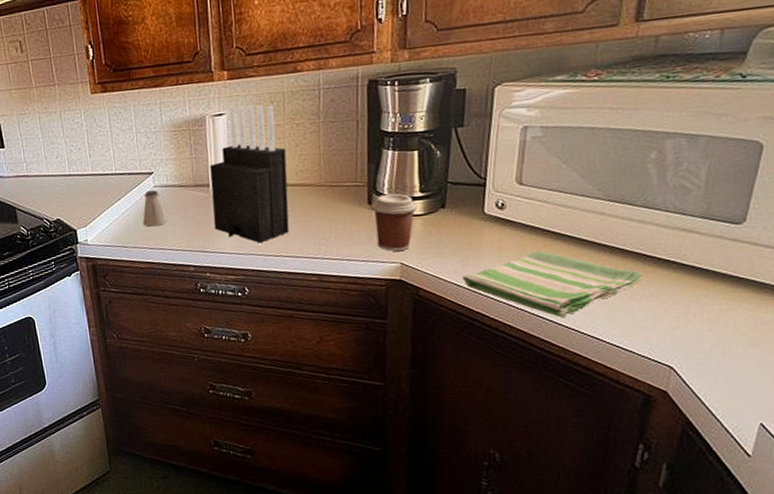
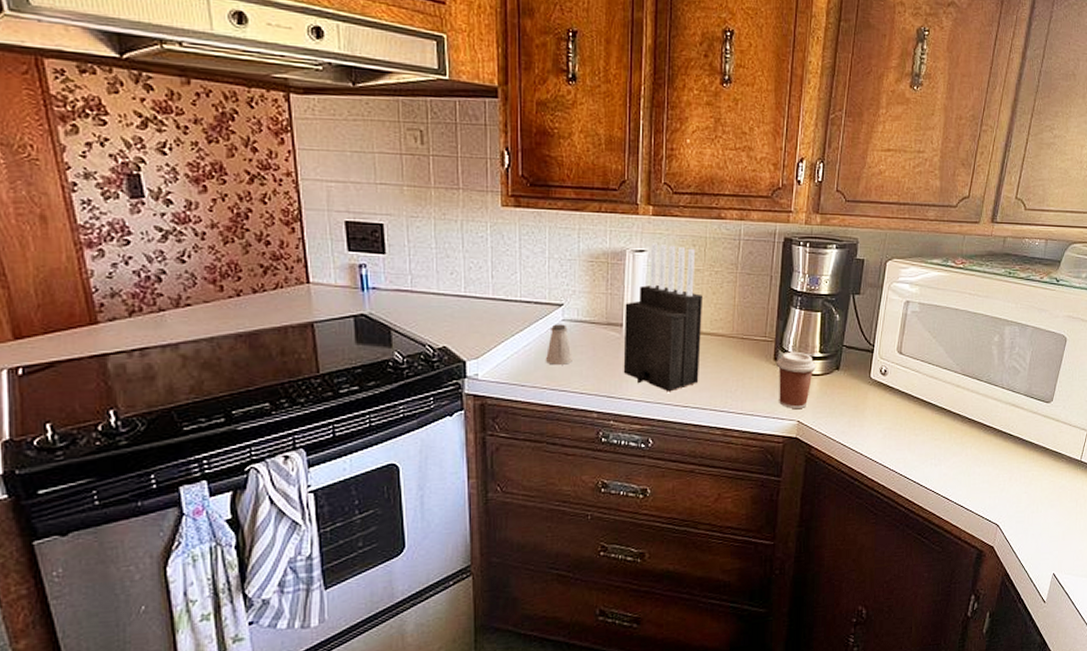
dish towel: present [462,251,643,318] -> none [848,416,983,480]

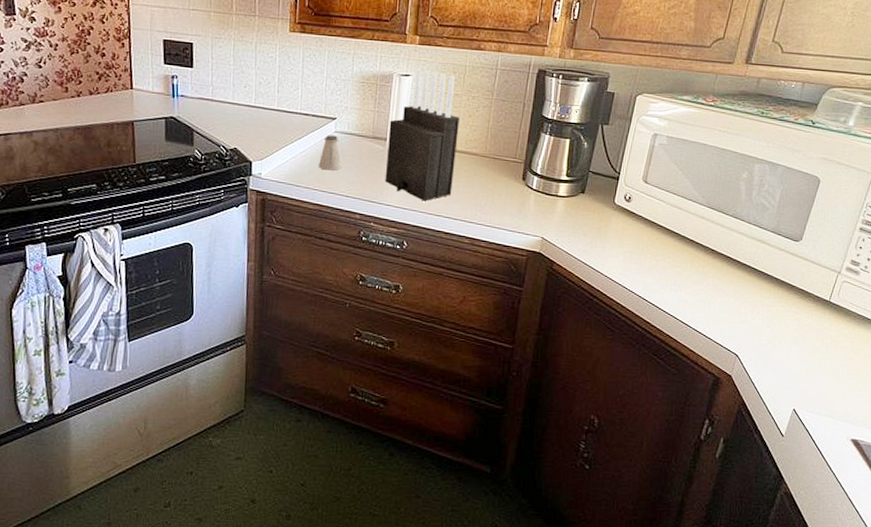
coffee cup: present [777,351,816,410] -> none [525,173,562,227]

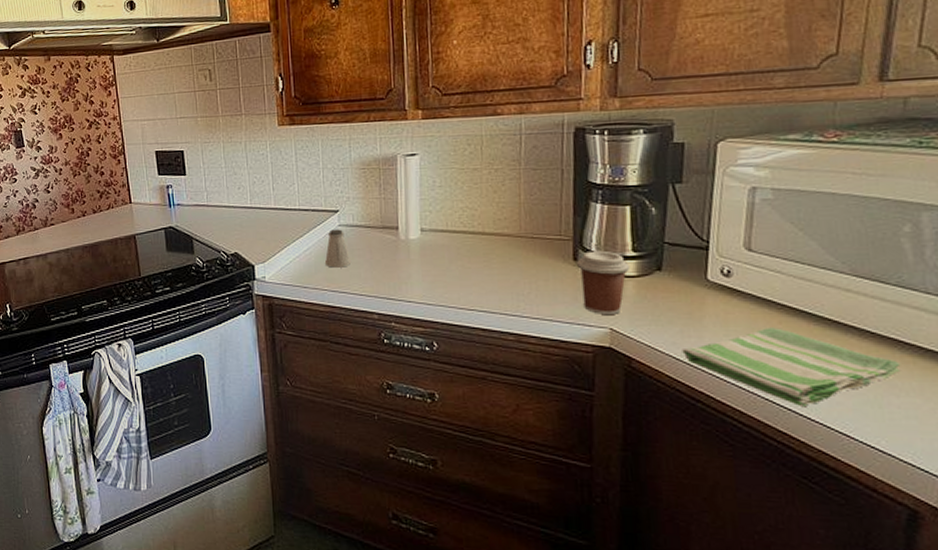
knife block: present [385,68,460,202] -> none [399,145,485,295]
coffee cup: none [525,173,562,227] -> present [577,250,629,316]
dish towel: none [589,242,726,303] -> present [682,328,901,408]

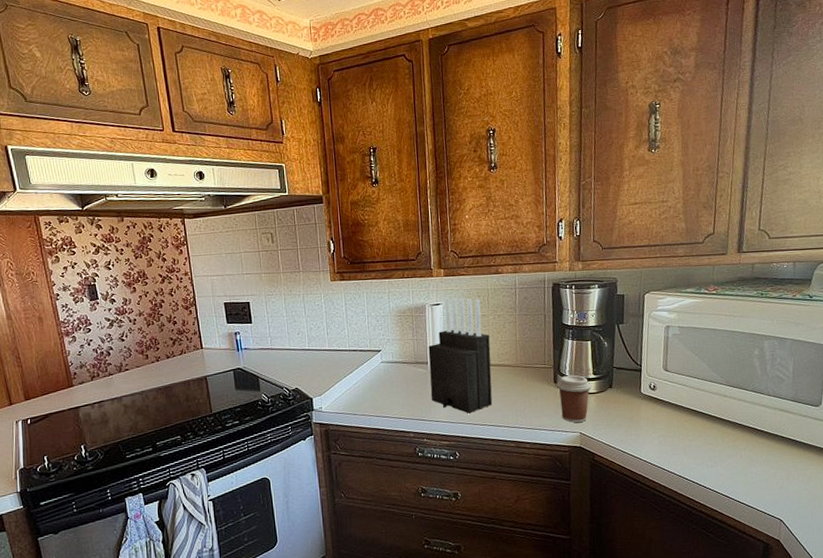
saltshaker: present [325,229,350,268] -> none [371,365,391,397]
knife block: none [399,145,485,295] -> present [428,297,493,414]
dish towel: present [682,328,901,408] -> none [627,424,757,480]

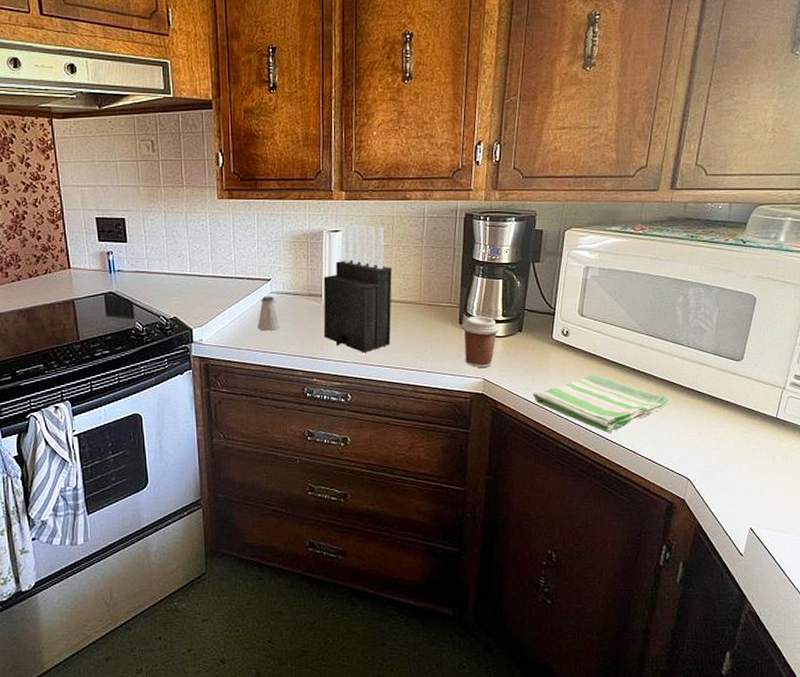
saltshaker: none [371,365,391,397] -> present [258,296,280,331]
dish towel: none [627,424,757,480] -> present [532,374,670,434]

